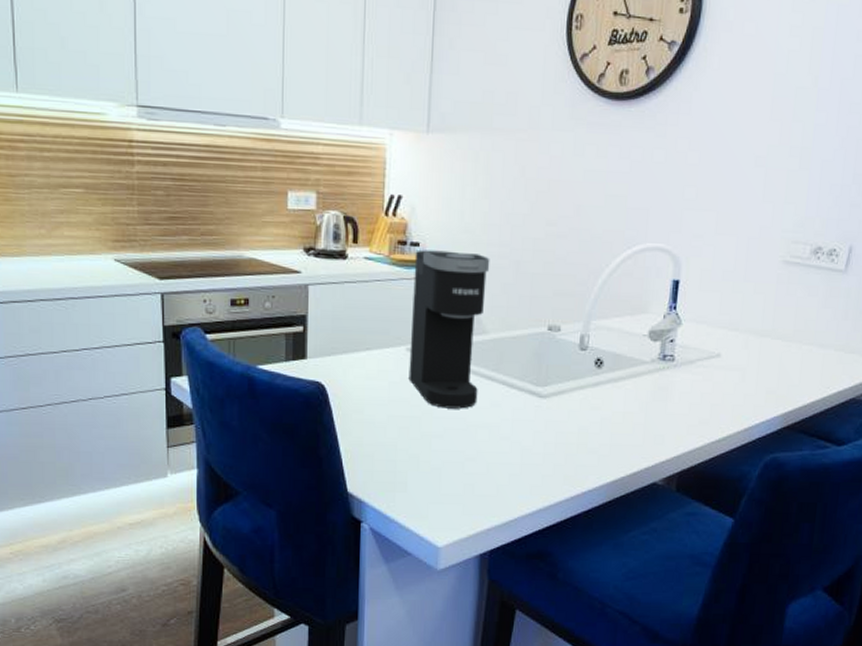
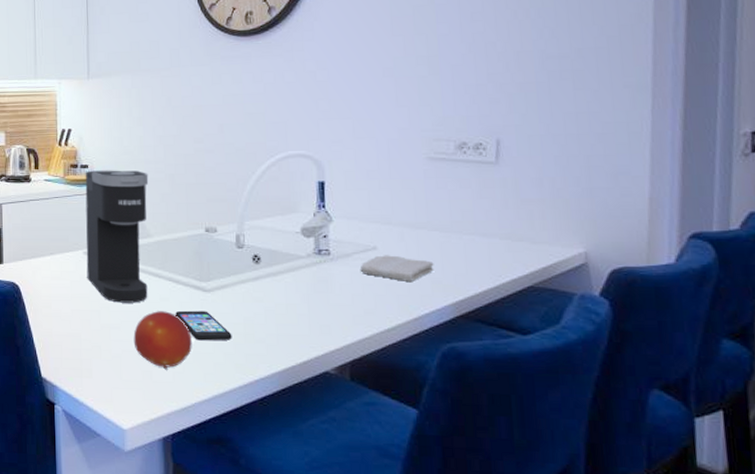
fruit: none [456,418,521,483] -> present [133,311,192,370]
smartphone: none [506,418,564,451] -> present [175,310,232,341]
washcloth: none [701,363,772,391] -> present [360,255,434,281]

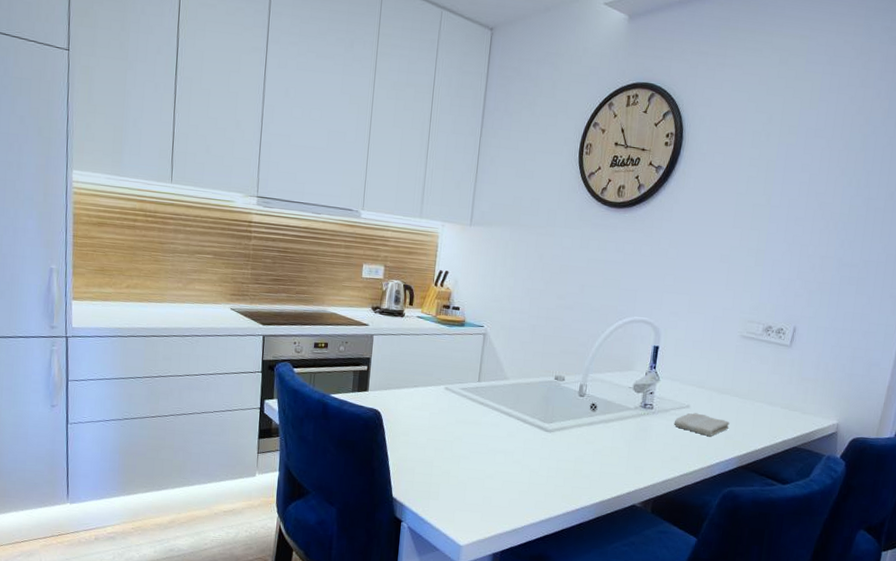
coffee maker: present [85,170,149,303] -> none [445,313,513,437]
fruit: present [133,311,192,370] -> none [479,445,530,497]
smartphone: present [175,310,232,341] -> none [519,446,564,475]

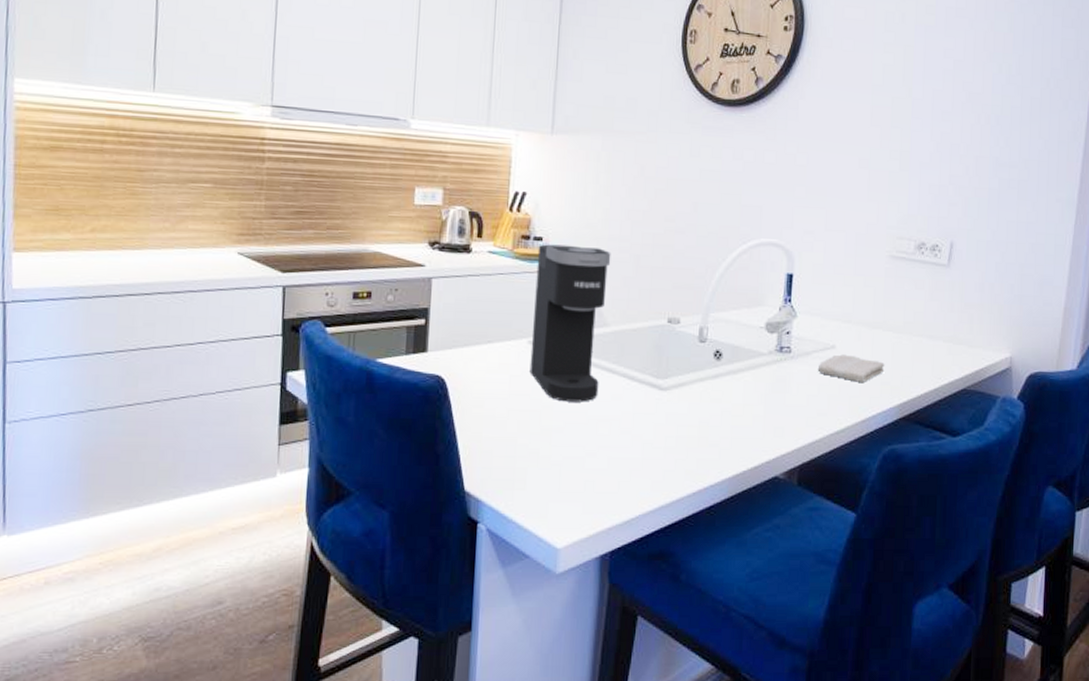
coffee maker: none [445,313,513,437] -> present [529,244,611,402]

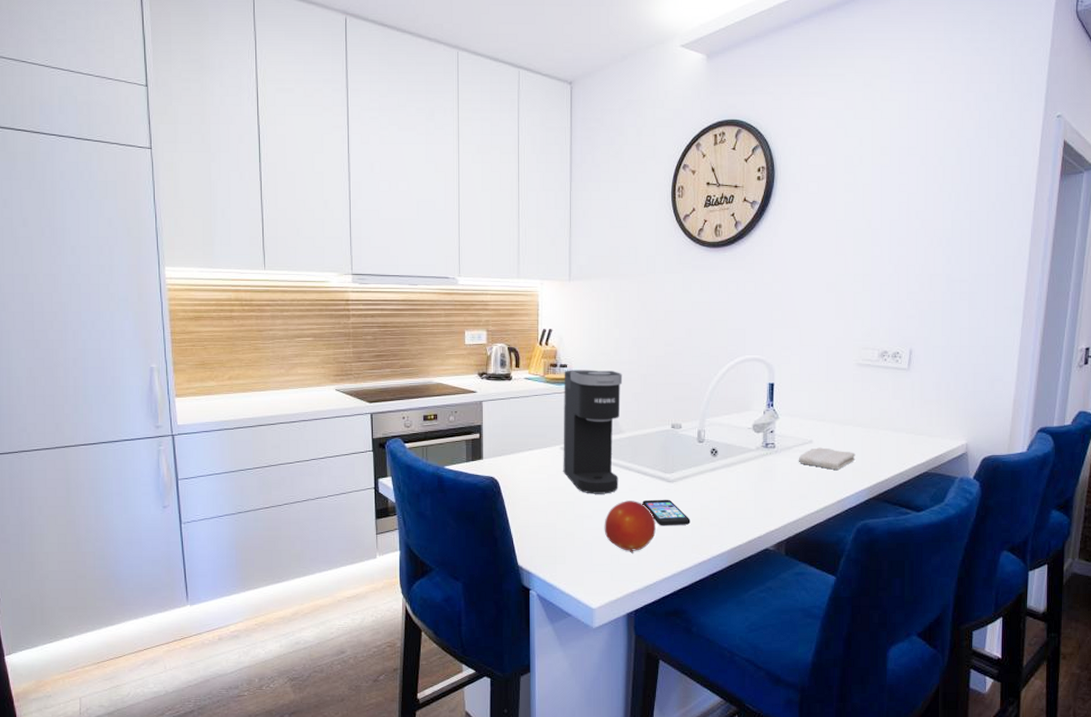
fruit: none [577,411,642,479] -> present [604,501,656,553]
smartphone: none [627,411,685,445] -> present [642,499,691,526]

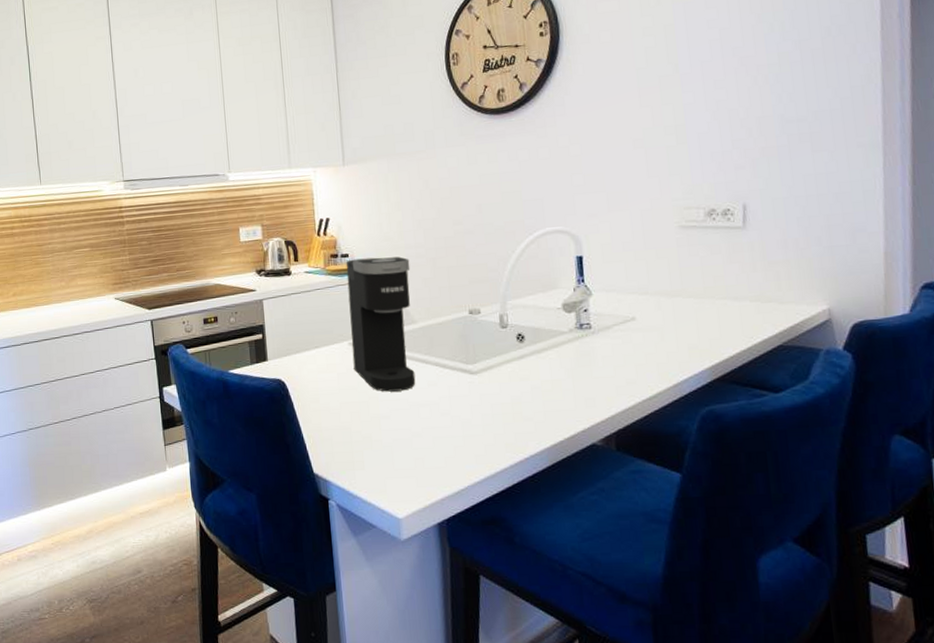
fruit: present [604,501,656,553] -> none [403,396,462,455]
smartphone: present [642,499,691,526] -> none [444,393,501,424]
washcloth: present [798,447,856,470] -> none [620,324,691,350]

